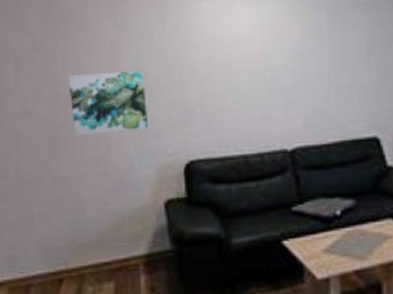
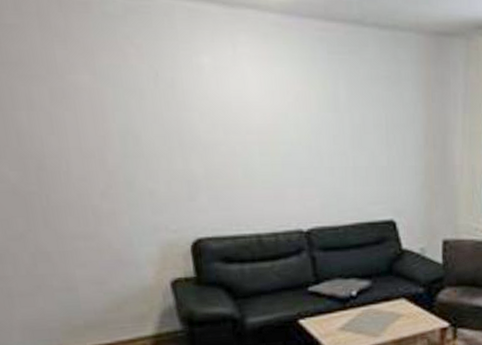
wall art: present [68,70,149,136] -> none [37,132,147,207]

